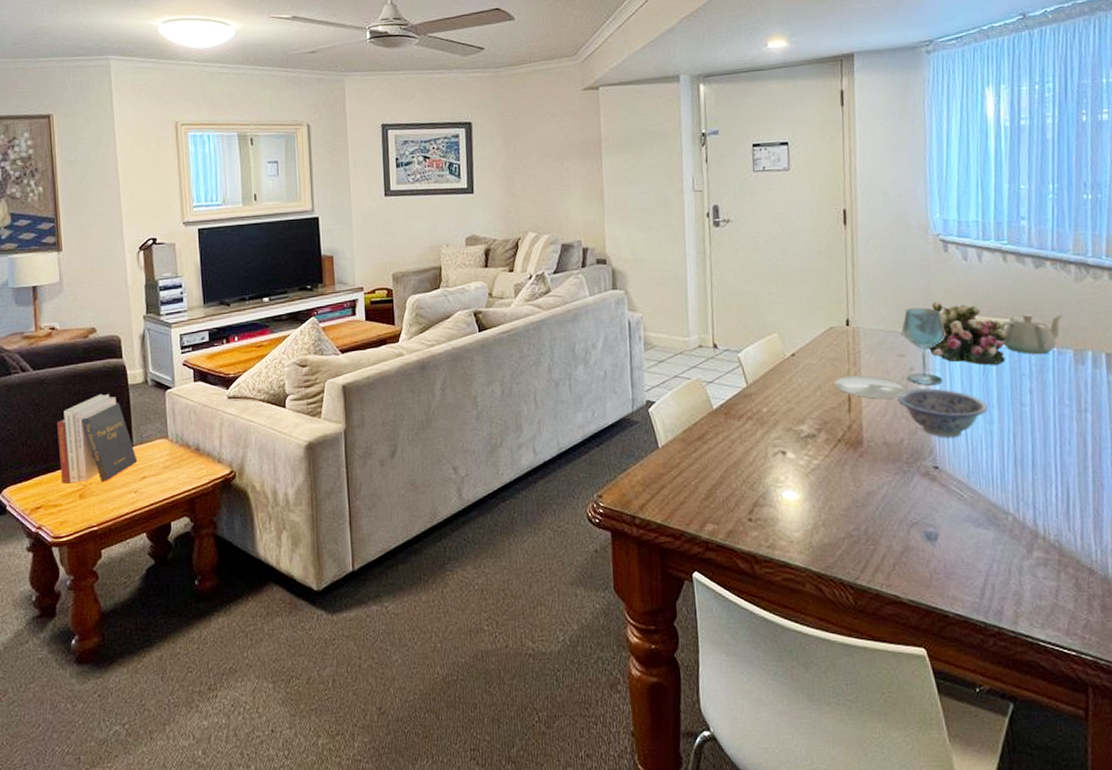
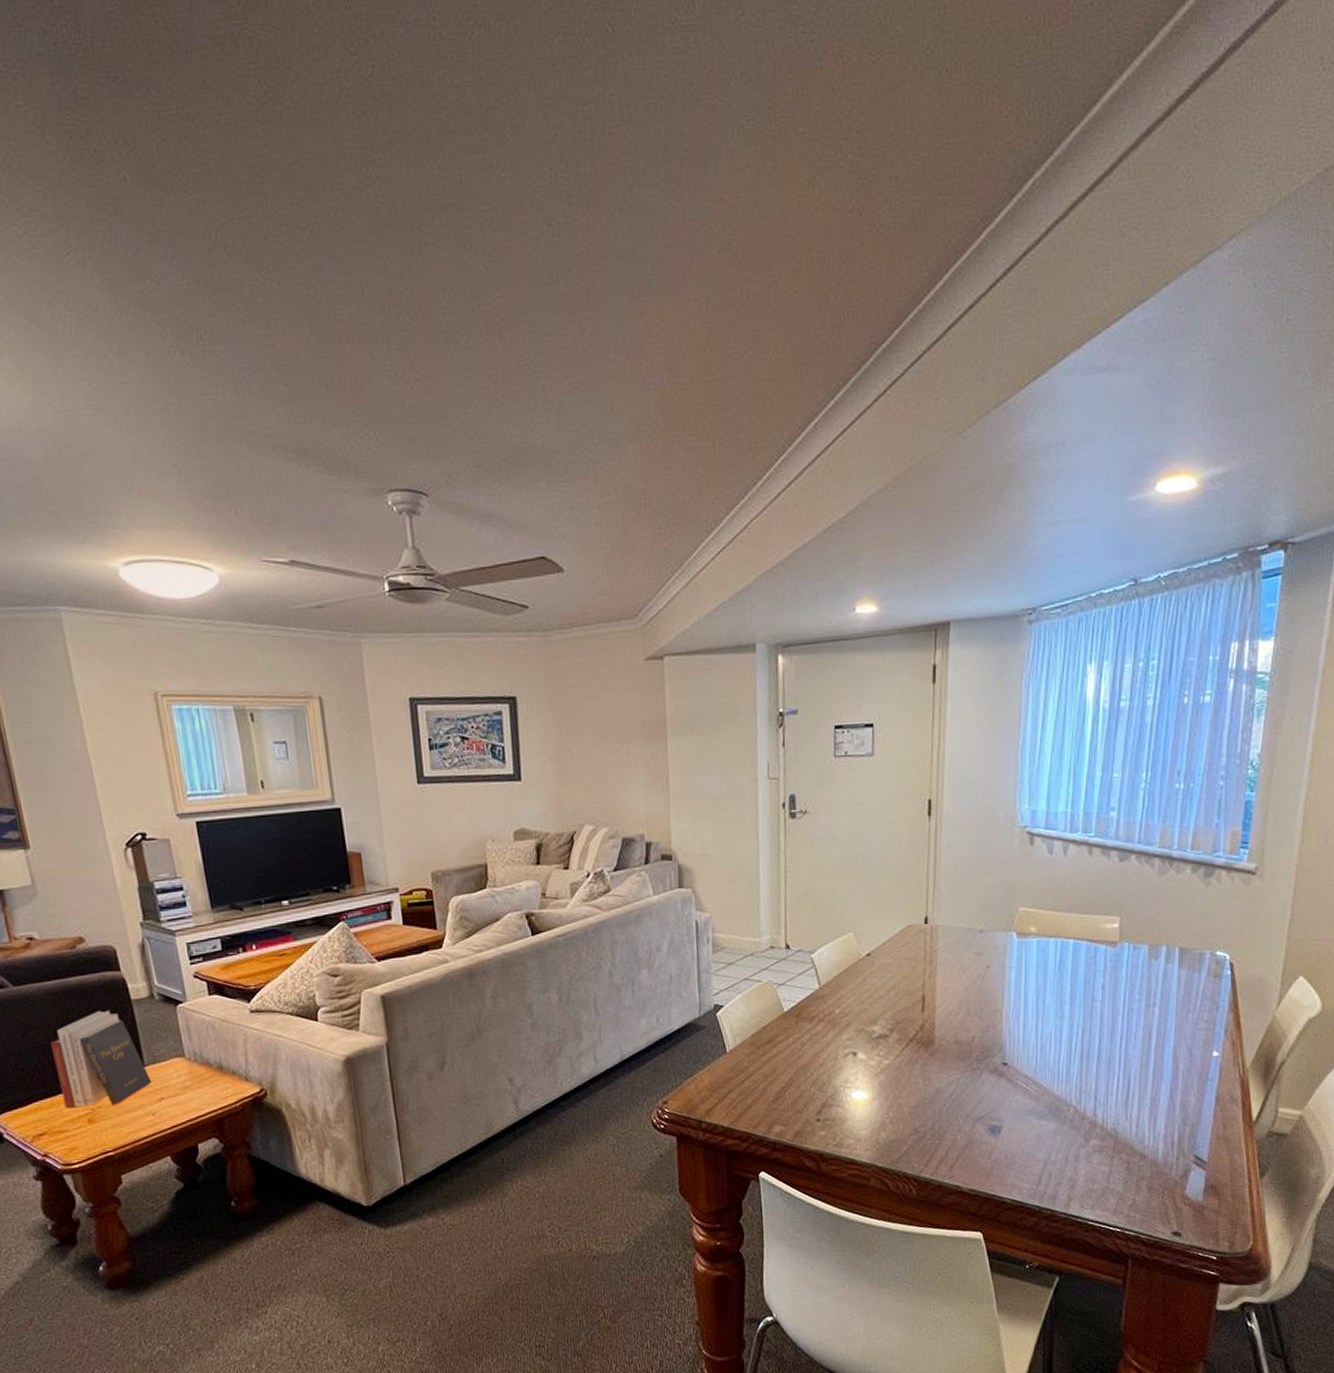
plate: present [834,375,909,400] -> none [909,974,983,999]
bowl: present [896,388,988,438] -> none [971,986,1060,1035]
wine glass: present [901,307,946,384] -> none [980,903,1025,982]
flower arrangement: present [929,301,1009,365] -> none [1006,896,1087,962]
teapot: present [999,313,1064,354] -> none [1078,908,1143,950]

